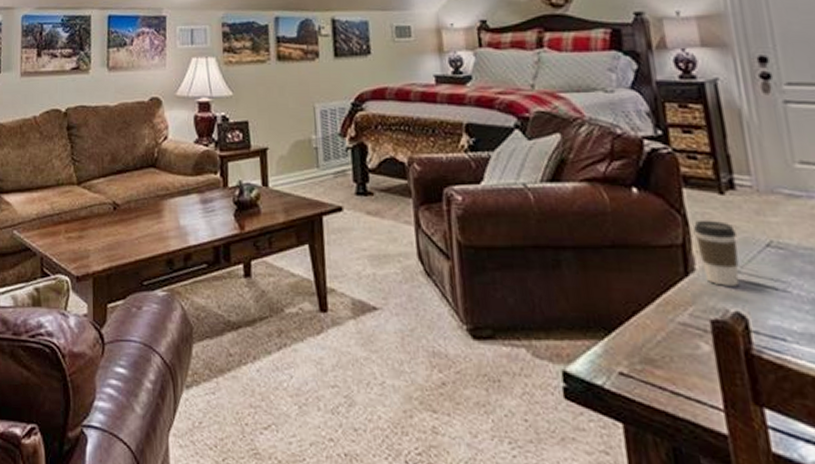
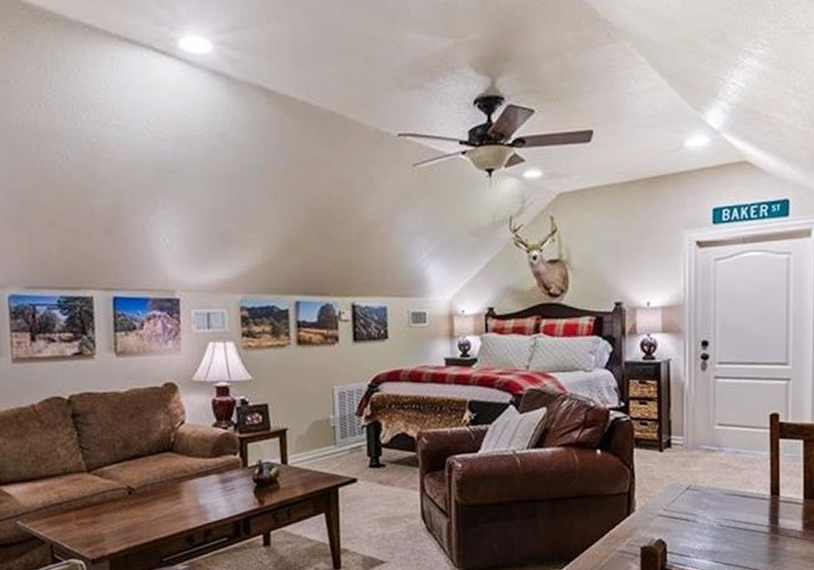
coffee cup: present [694,220,740,286] -> none [638,472,667,521]

